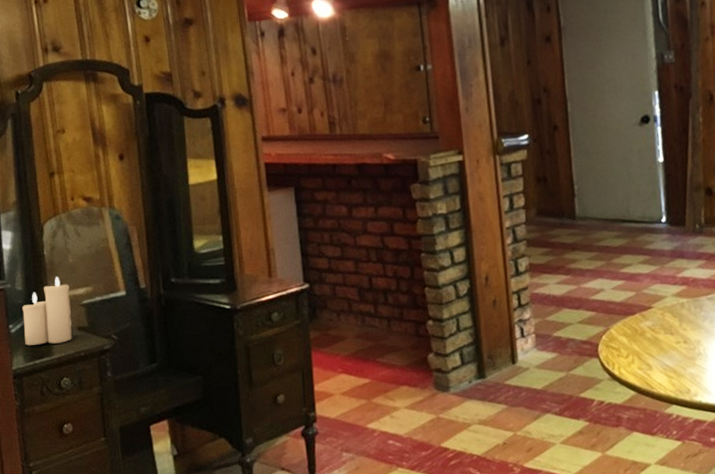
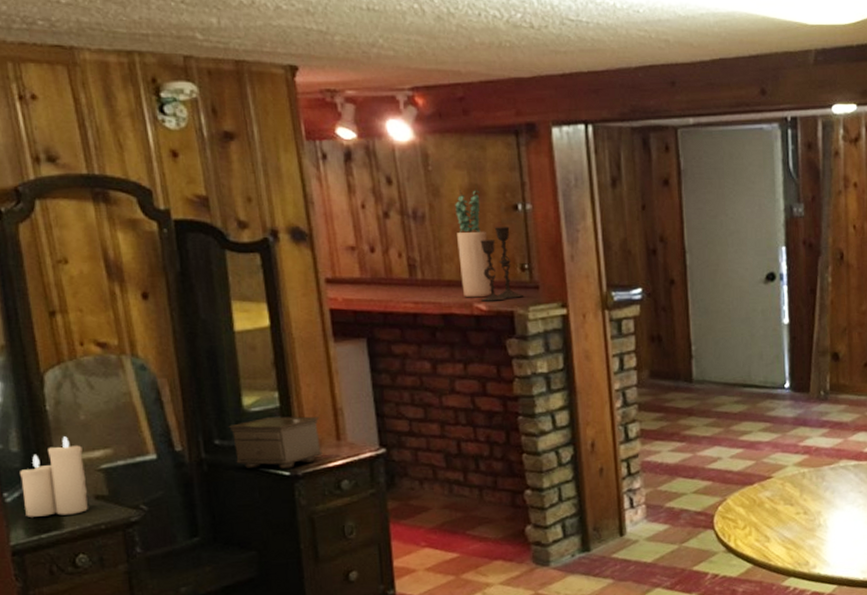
jewelry box: none [182,256,257,304] -> present [228,416,323,469]
vase: none [368,50,399,149] -> present [455,185,493,298]
candlestick: none [388,85,425,152] -> present [480,227,523,302]

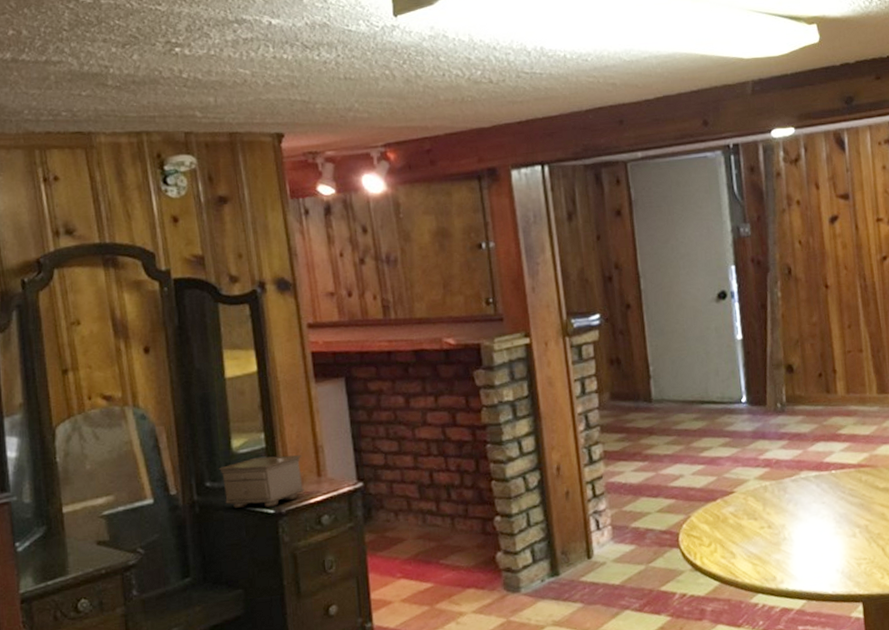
candle: present [20,436,88,517] -> none [31,486,91,565]
vase: present [455,185,493,298] -> none [424,228,460,334]
candlestick: present [480,227,523,302] -> none [448,264,489,336]

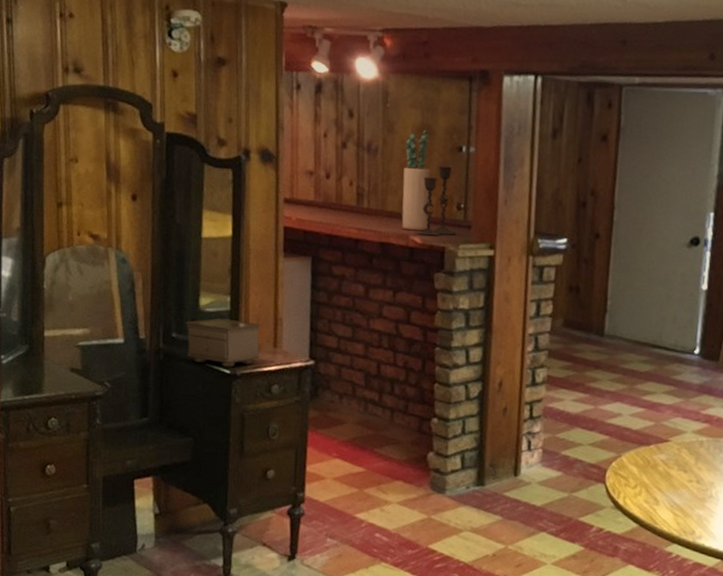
vase: none [424,228,460,334] -> present [401,124,432,232]
candlestick: none [448,264,489,336] -> present [417,166,456,236]

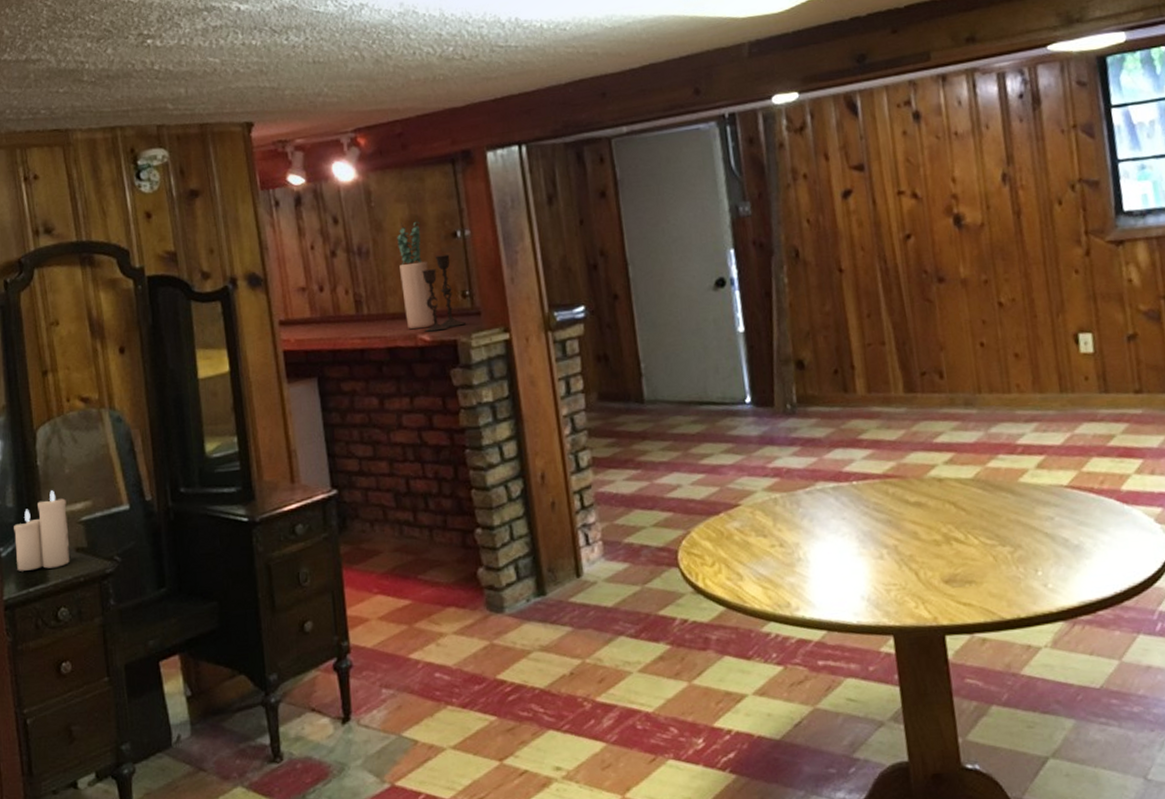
candle: none [15,313,67,382] -> present [14,490,70,571]
jewelry box: present [185,318,262,368] -> none [192,460,278,516]

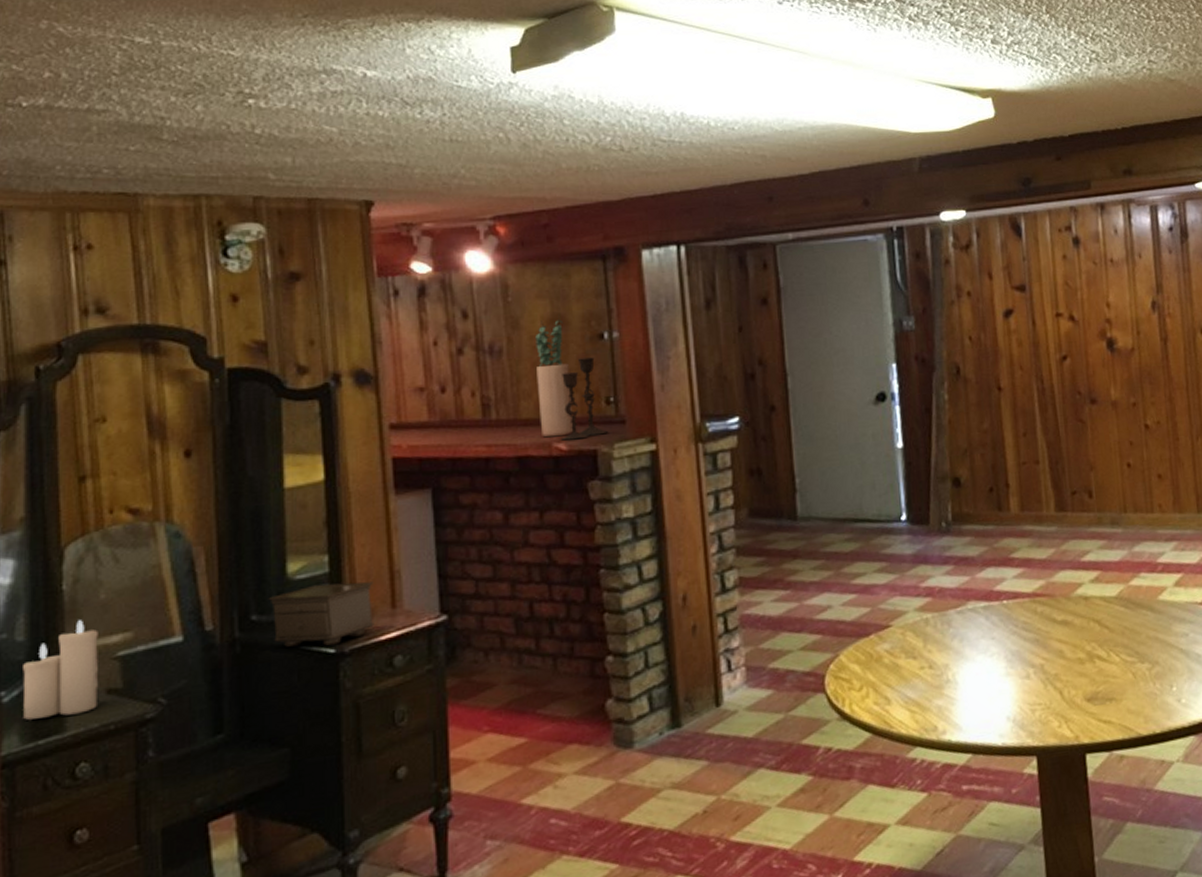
jewelry box: none [192,460,278,516] -> present [268,582,374,648]

